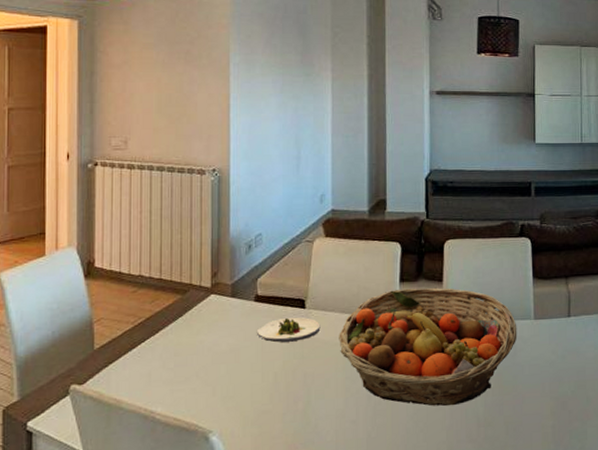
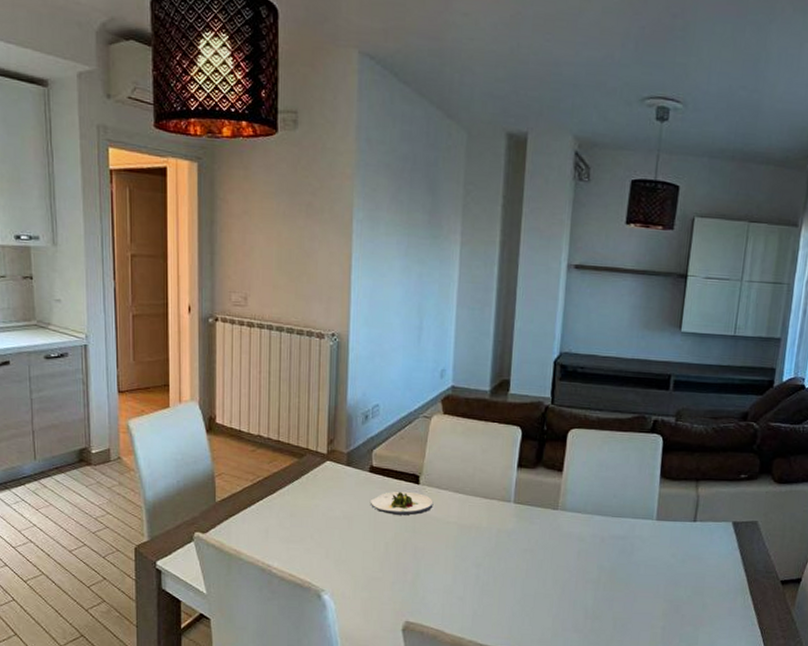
fruit basket: present [339,288,517,406] -> none [451,474,637,596]

